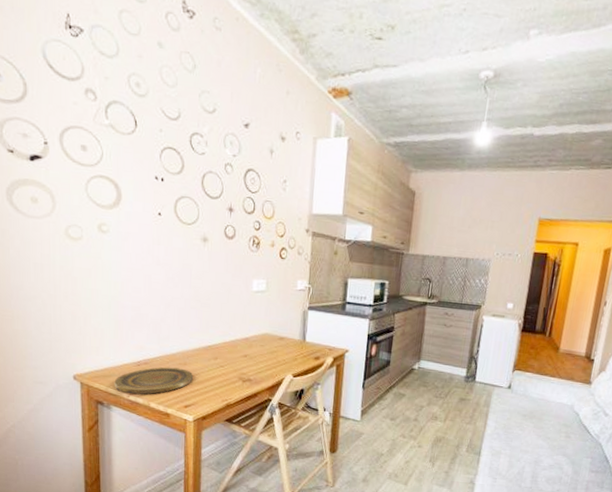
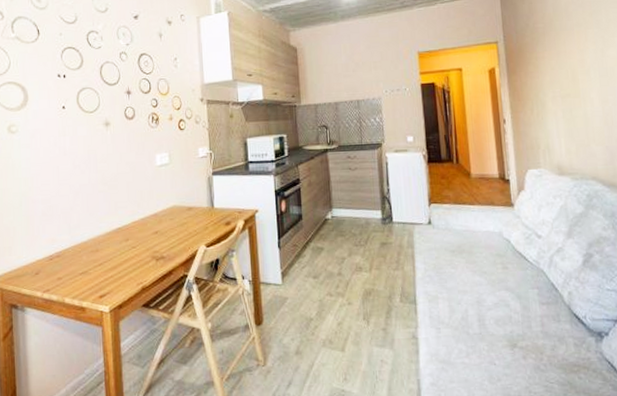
plate: present [114,367,194,395] -> none [27,256,107,292]

